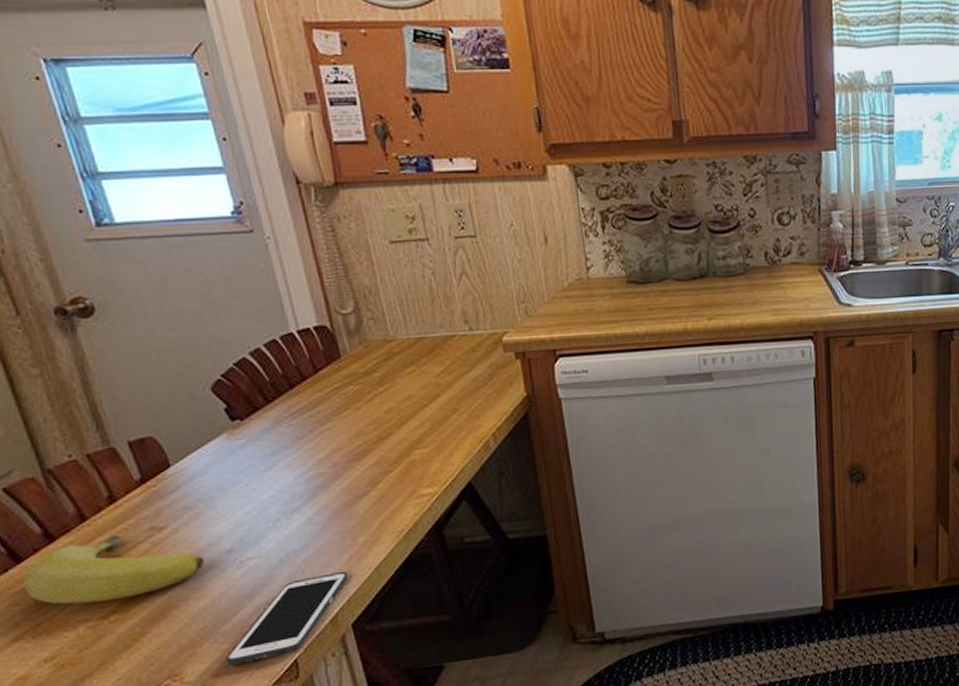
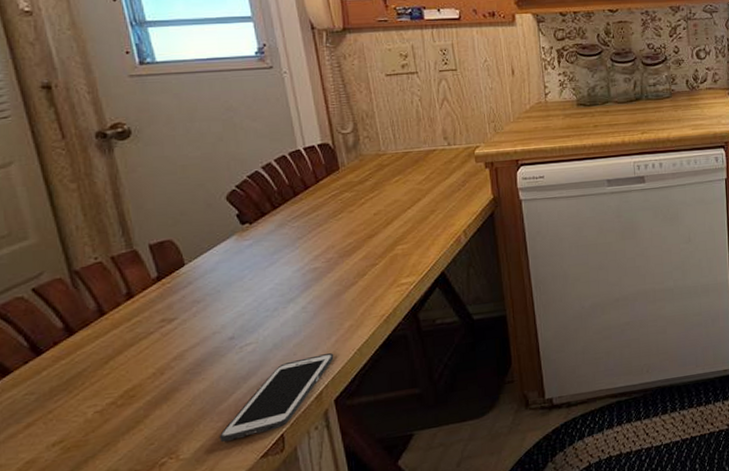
banana: present [23,535,205,605] -> none [41,327,208,392]

